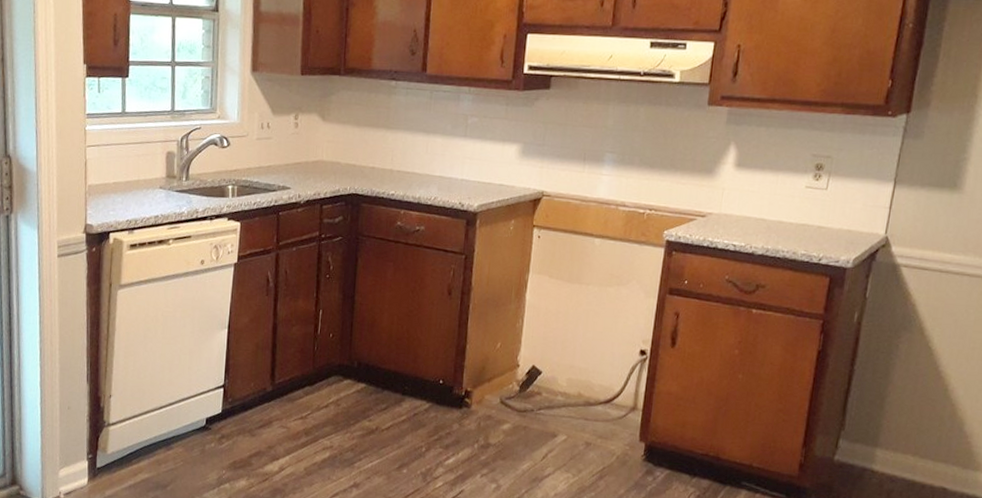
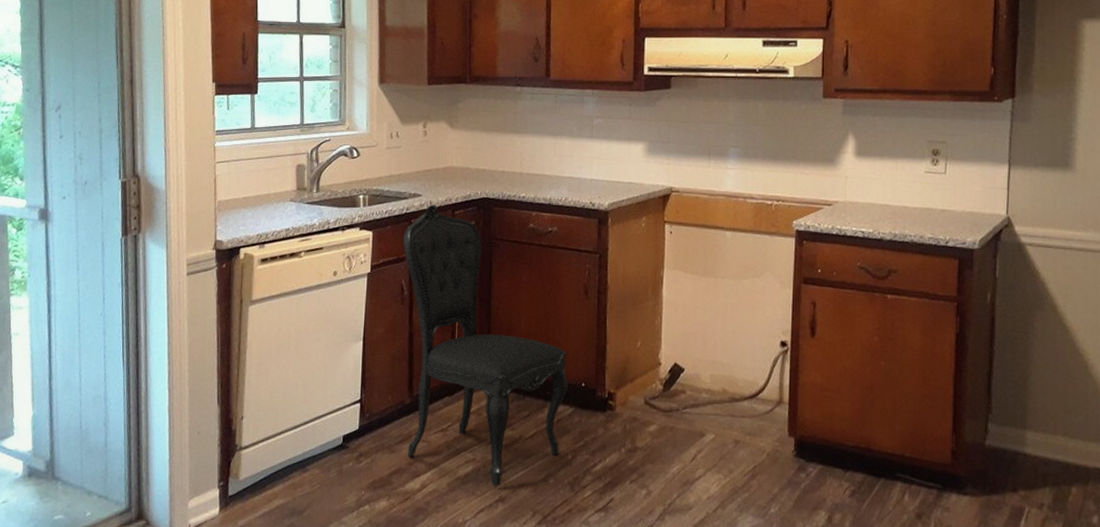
dining chair: none [268,198,427,473] -> present [403,205,568,486]

